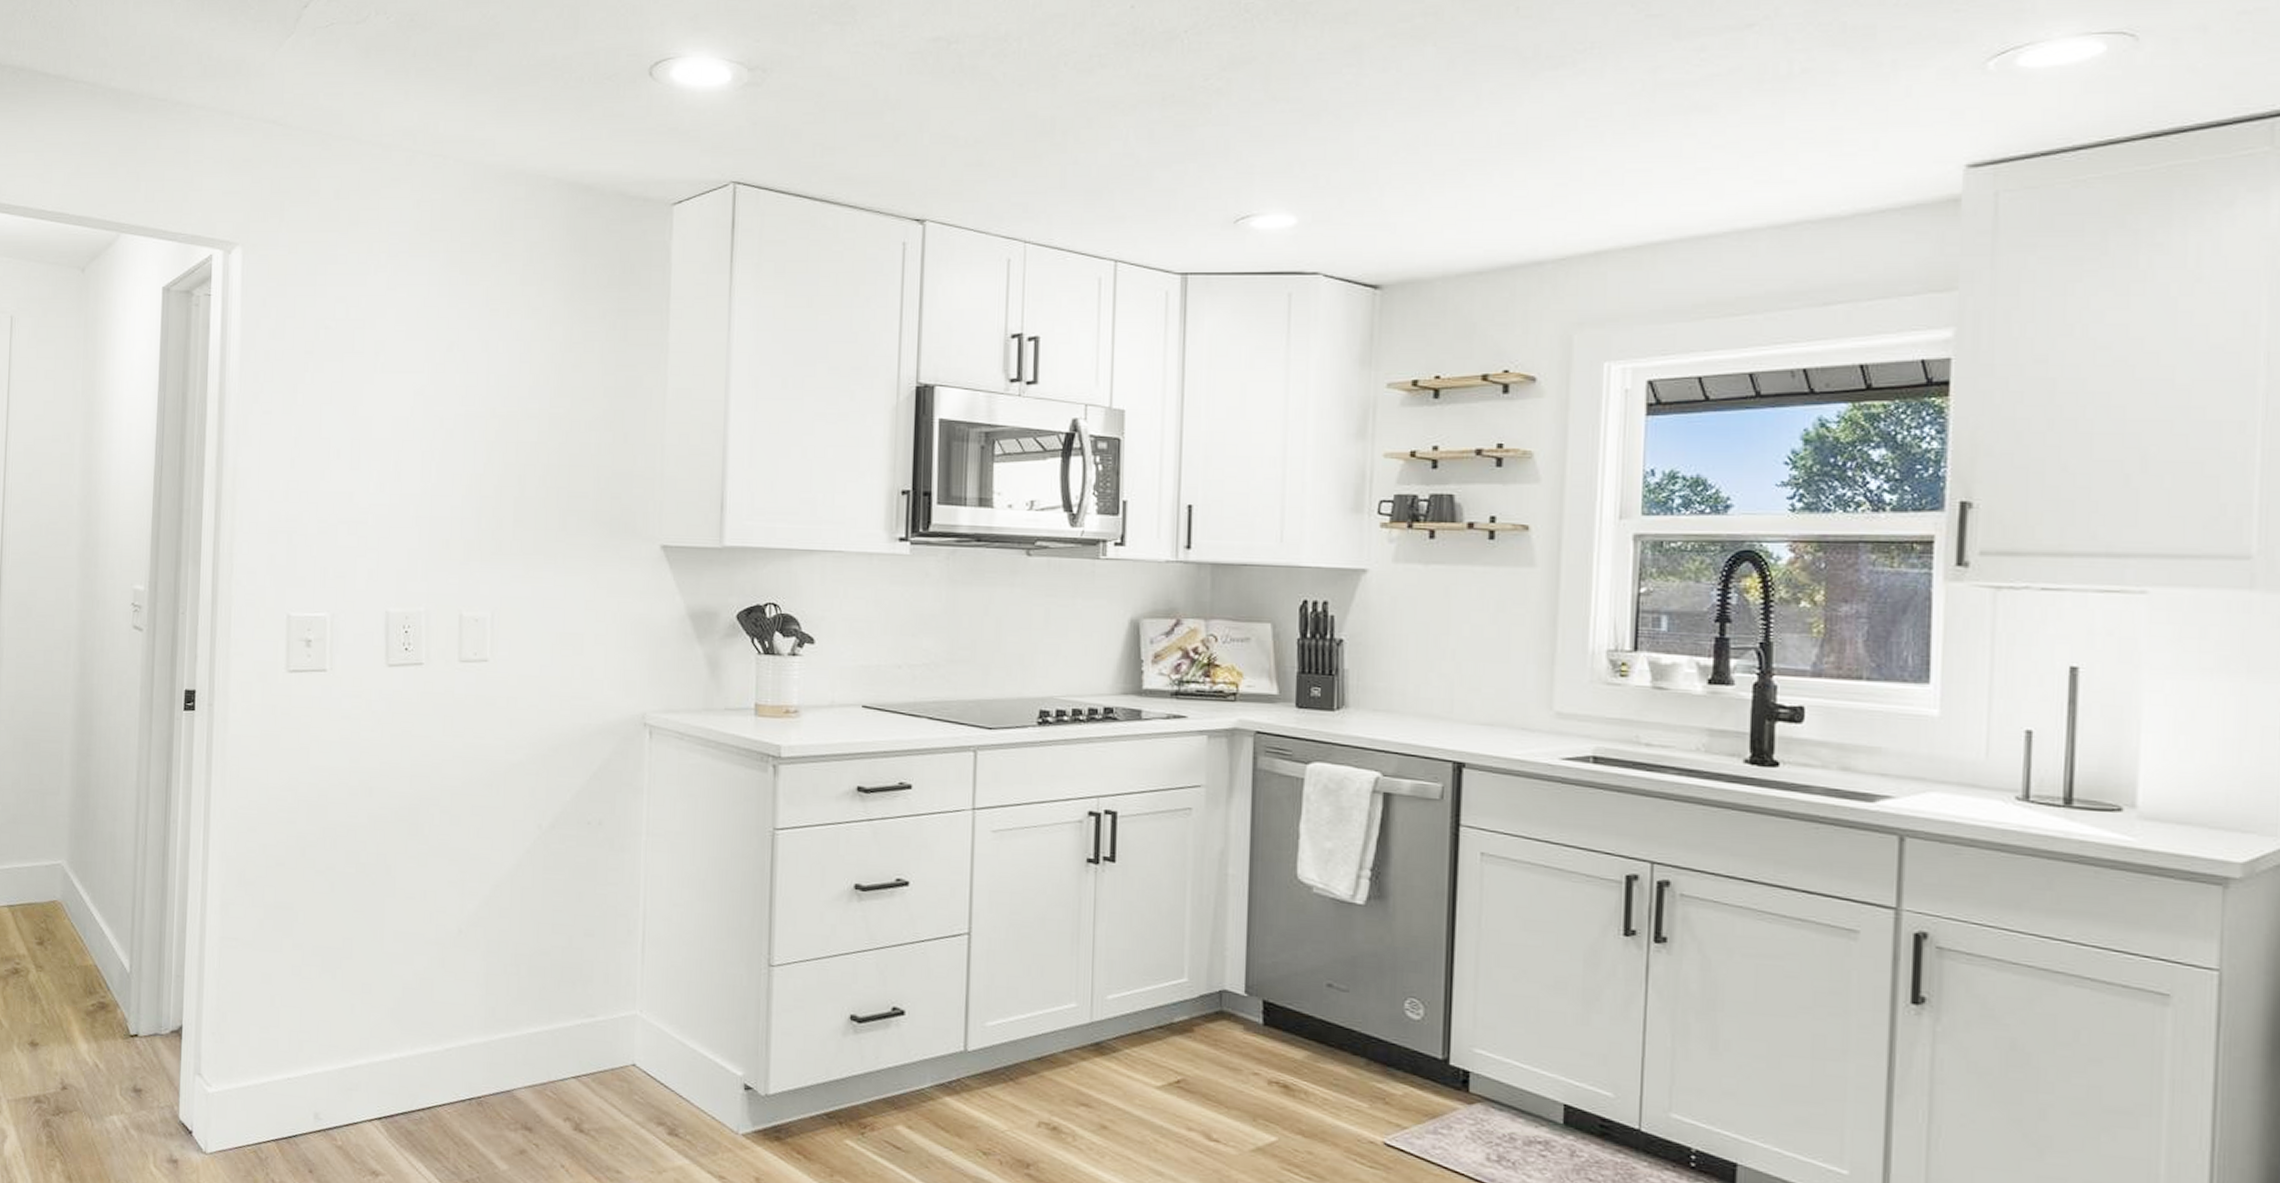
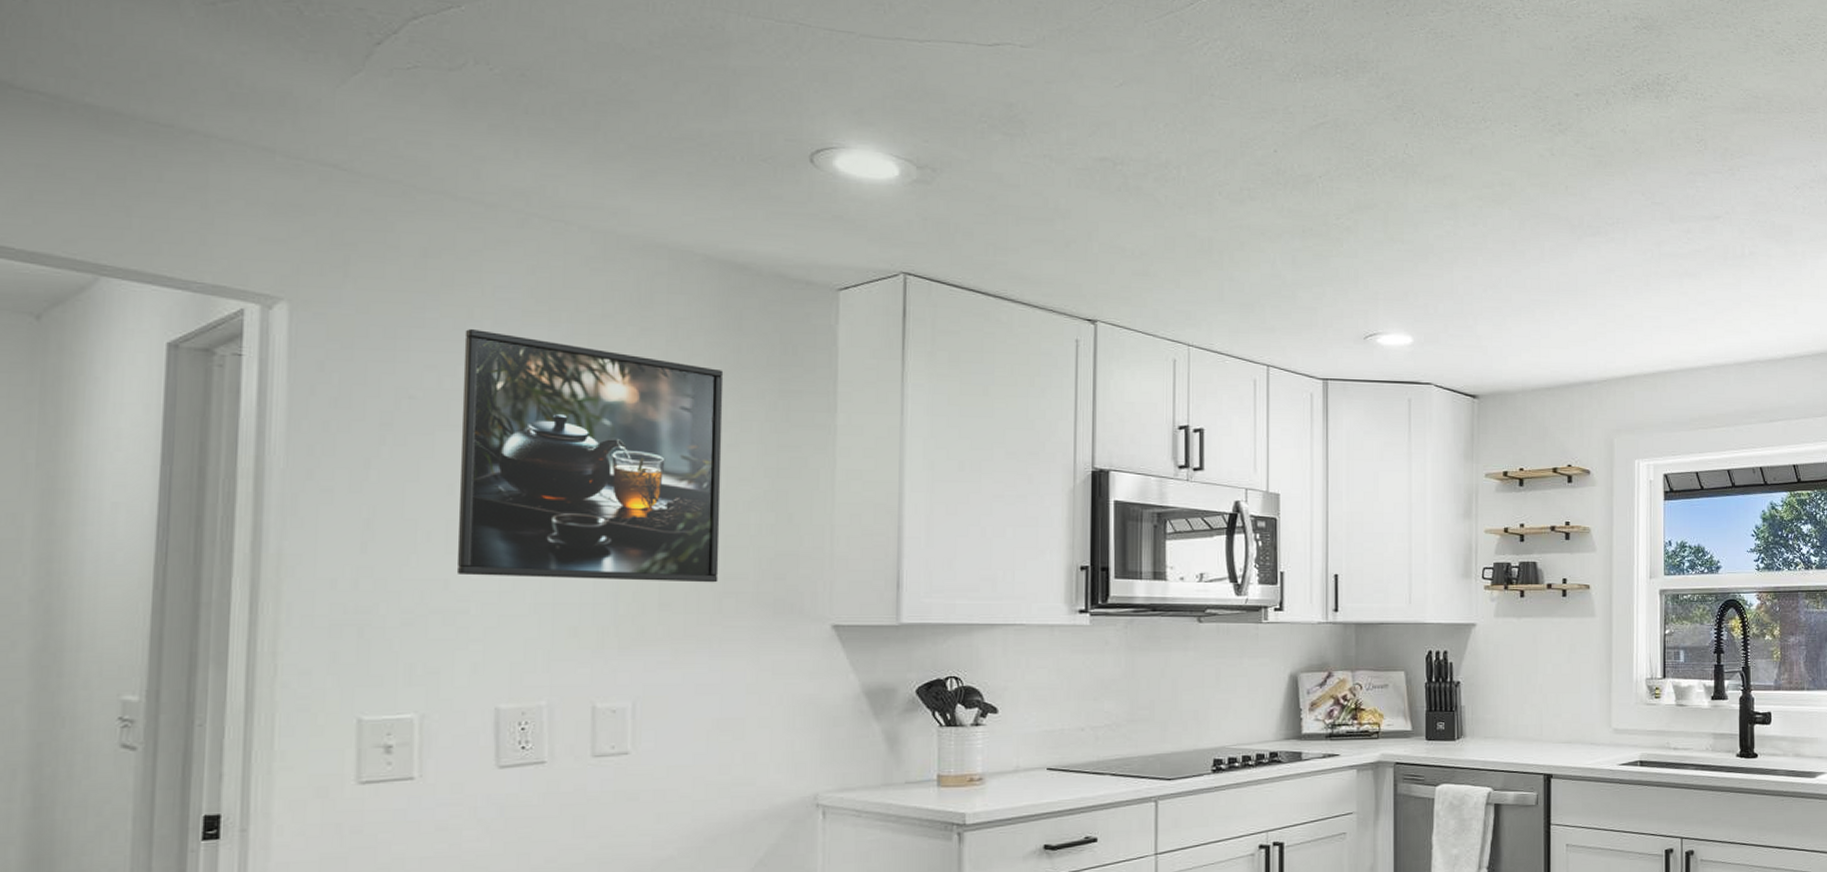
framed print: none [359,263,571,501] -> present [457,329,724,583]

